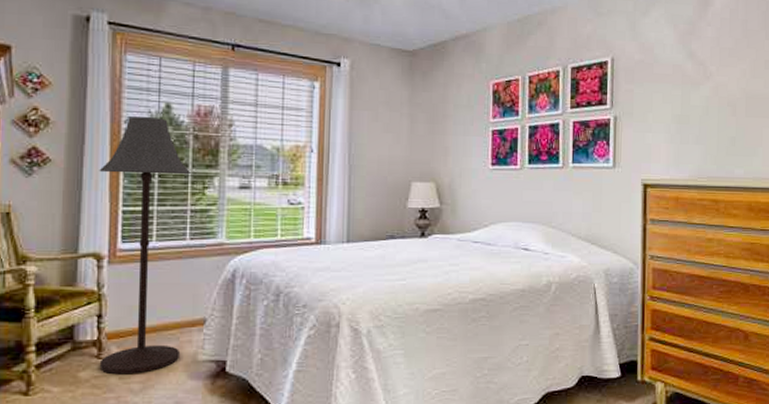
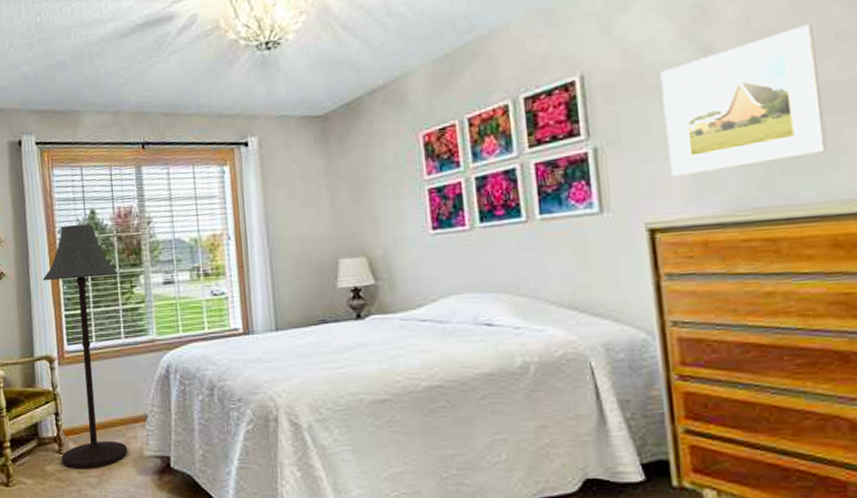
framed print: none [661,51,754,147] -> present [660,24,827,176]

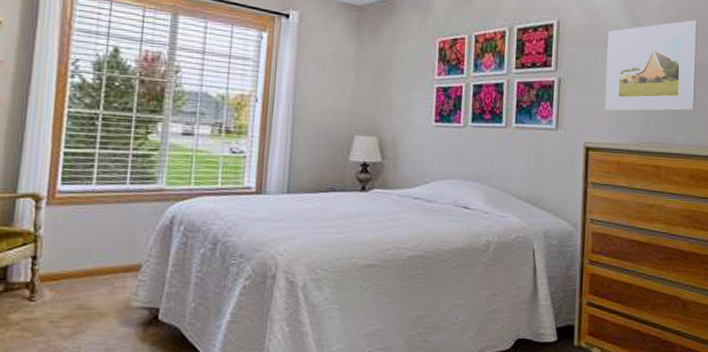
floor lamp: present [42,224,127,469] -> none [30,59,135,319]

